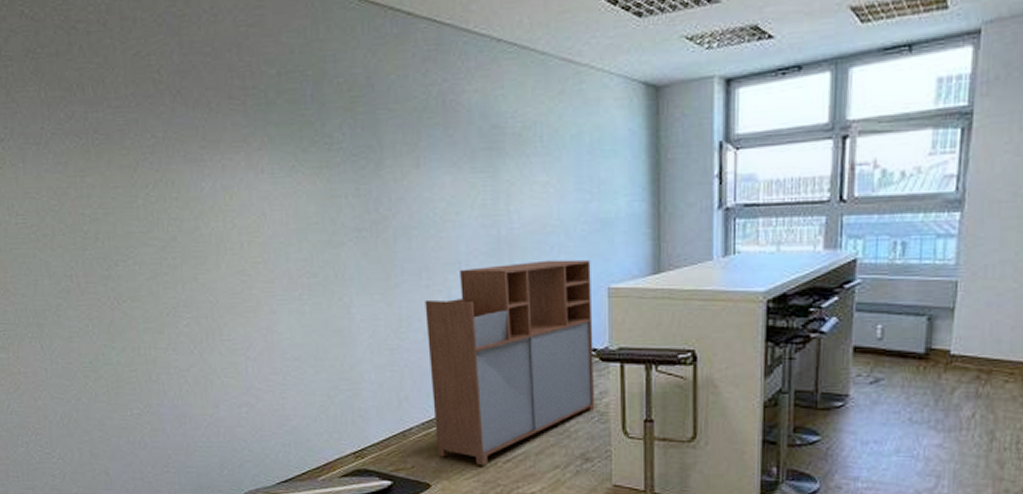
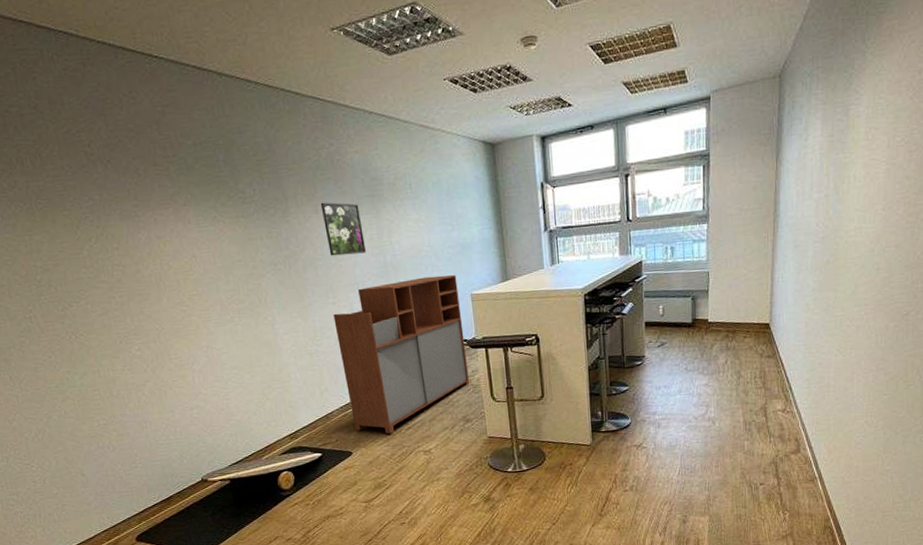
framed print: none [423,154,475,225] -> present [320,202,366,256]

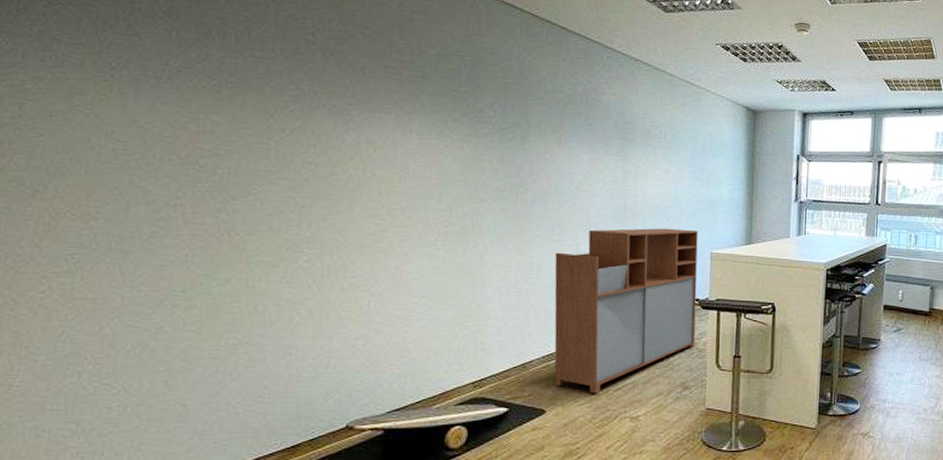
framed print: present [320,202,366,256] -> none [565,136,607,194]

